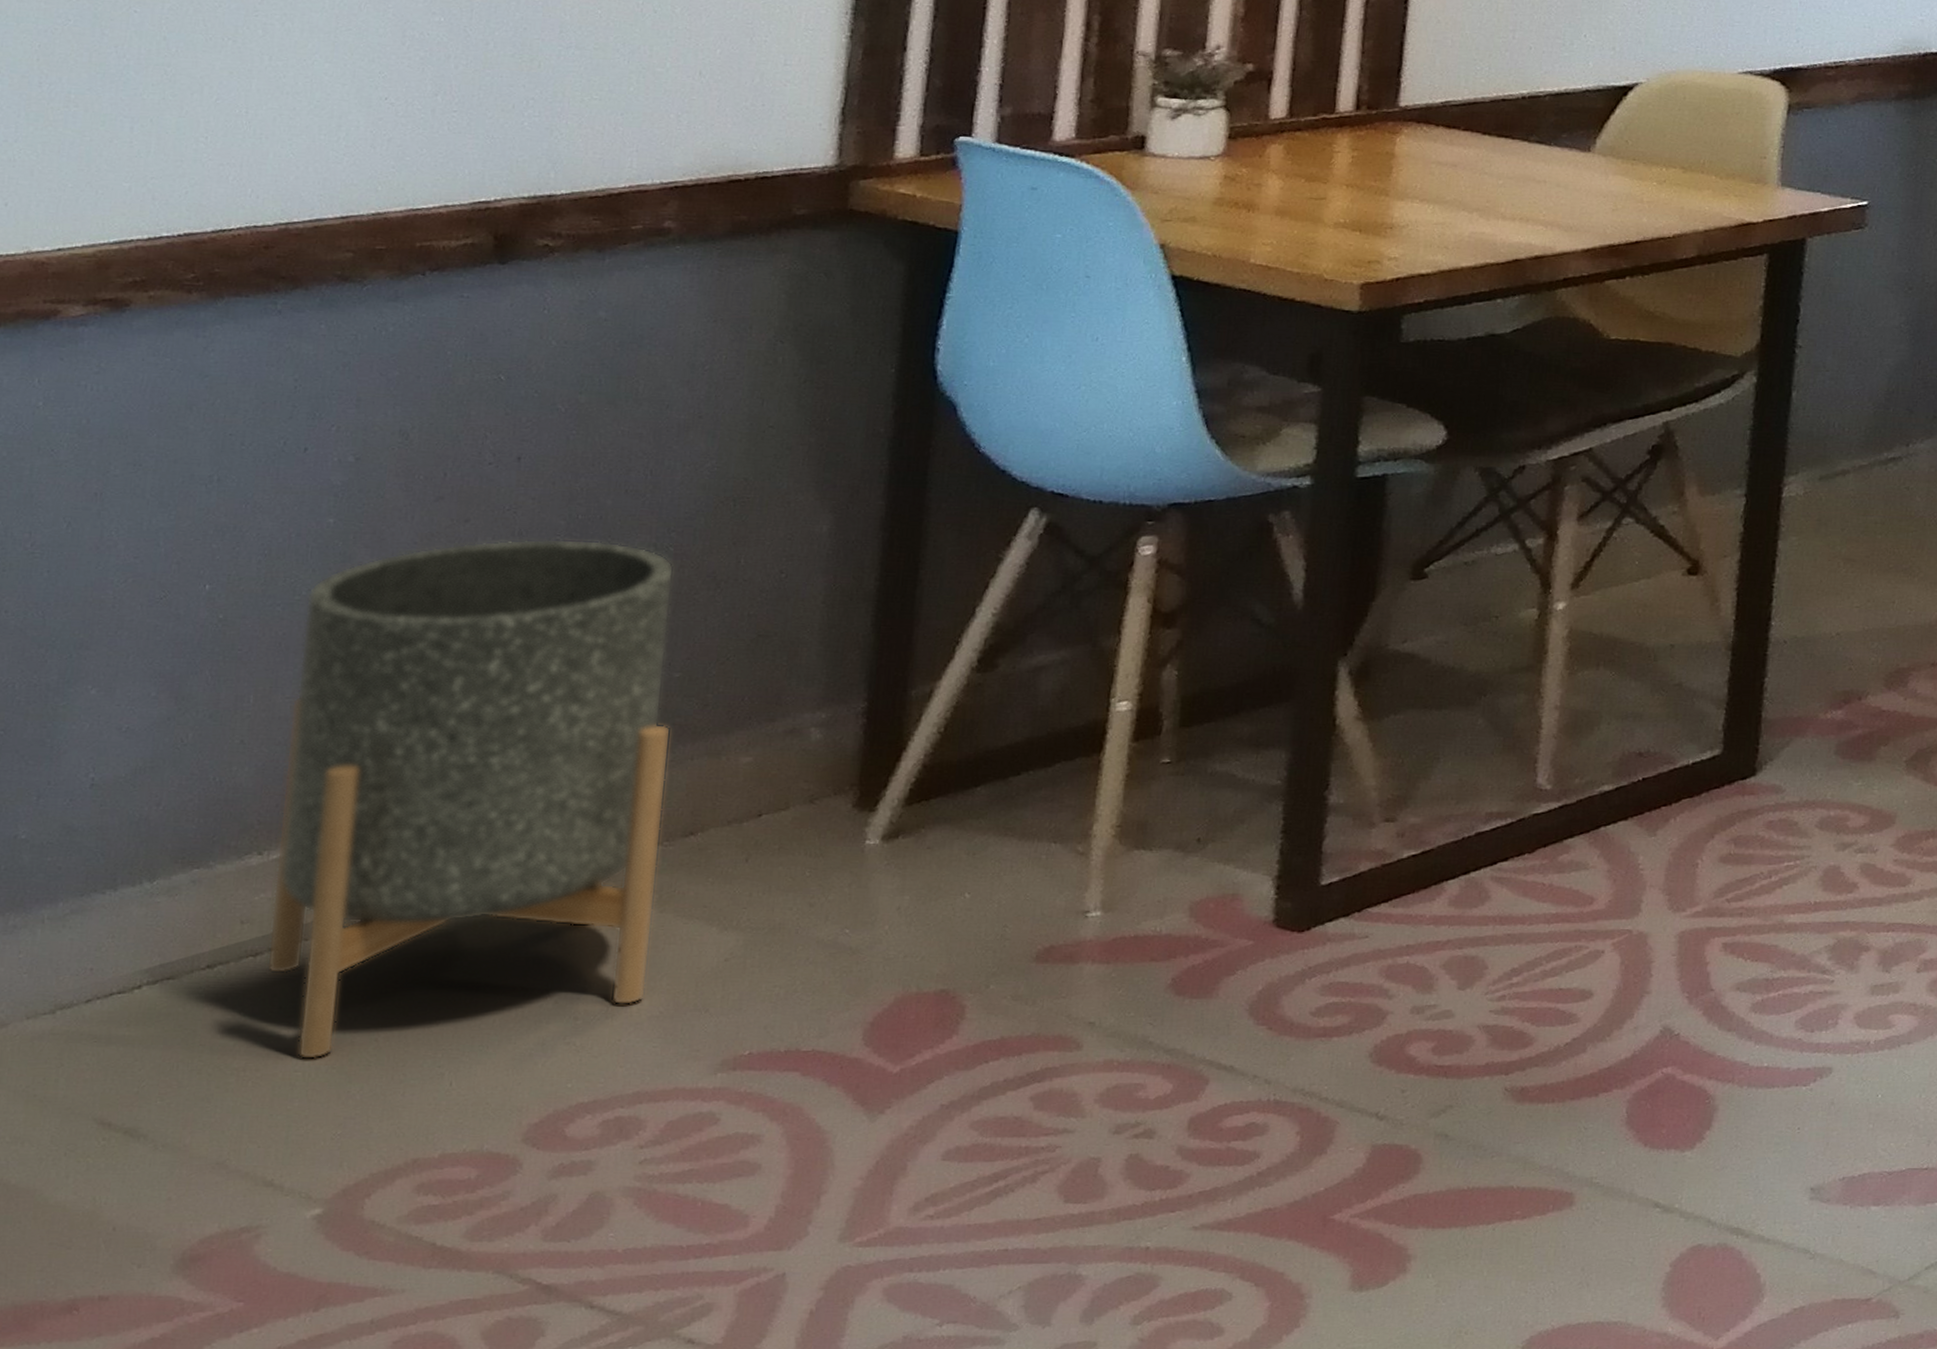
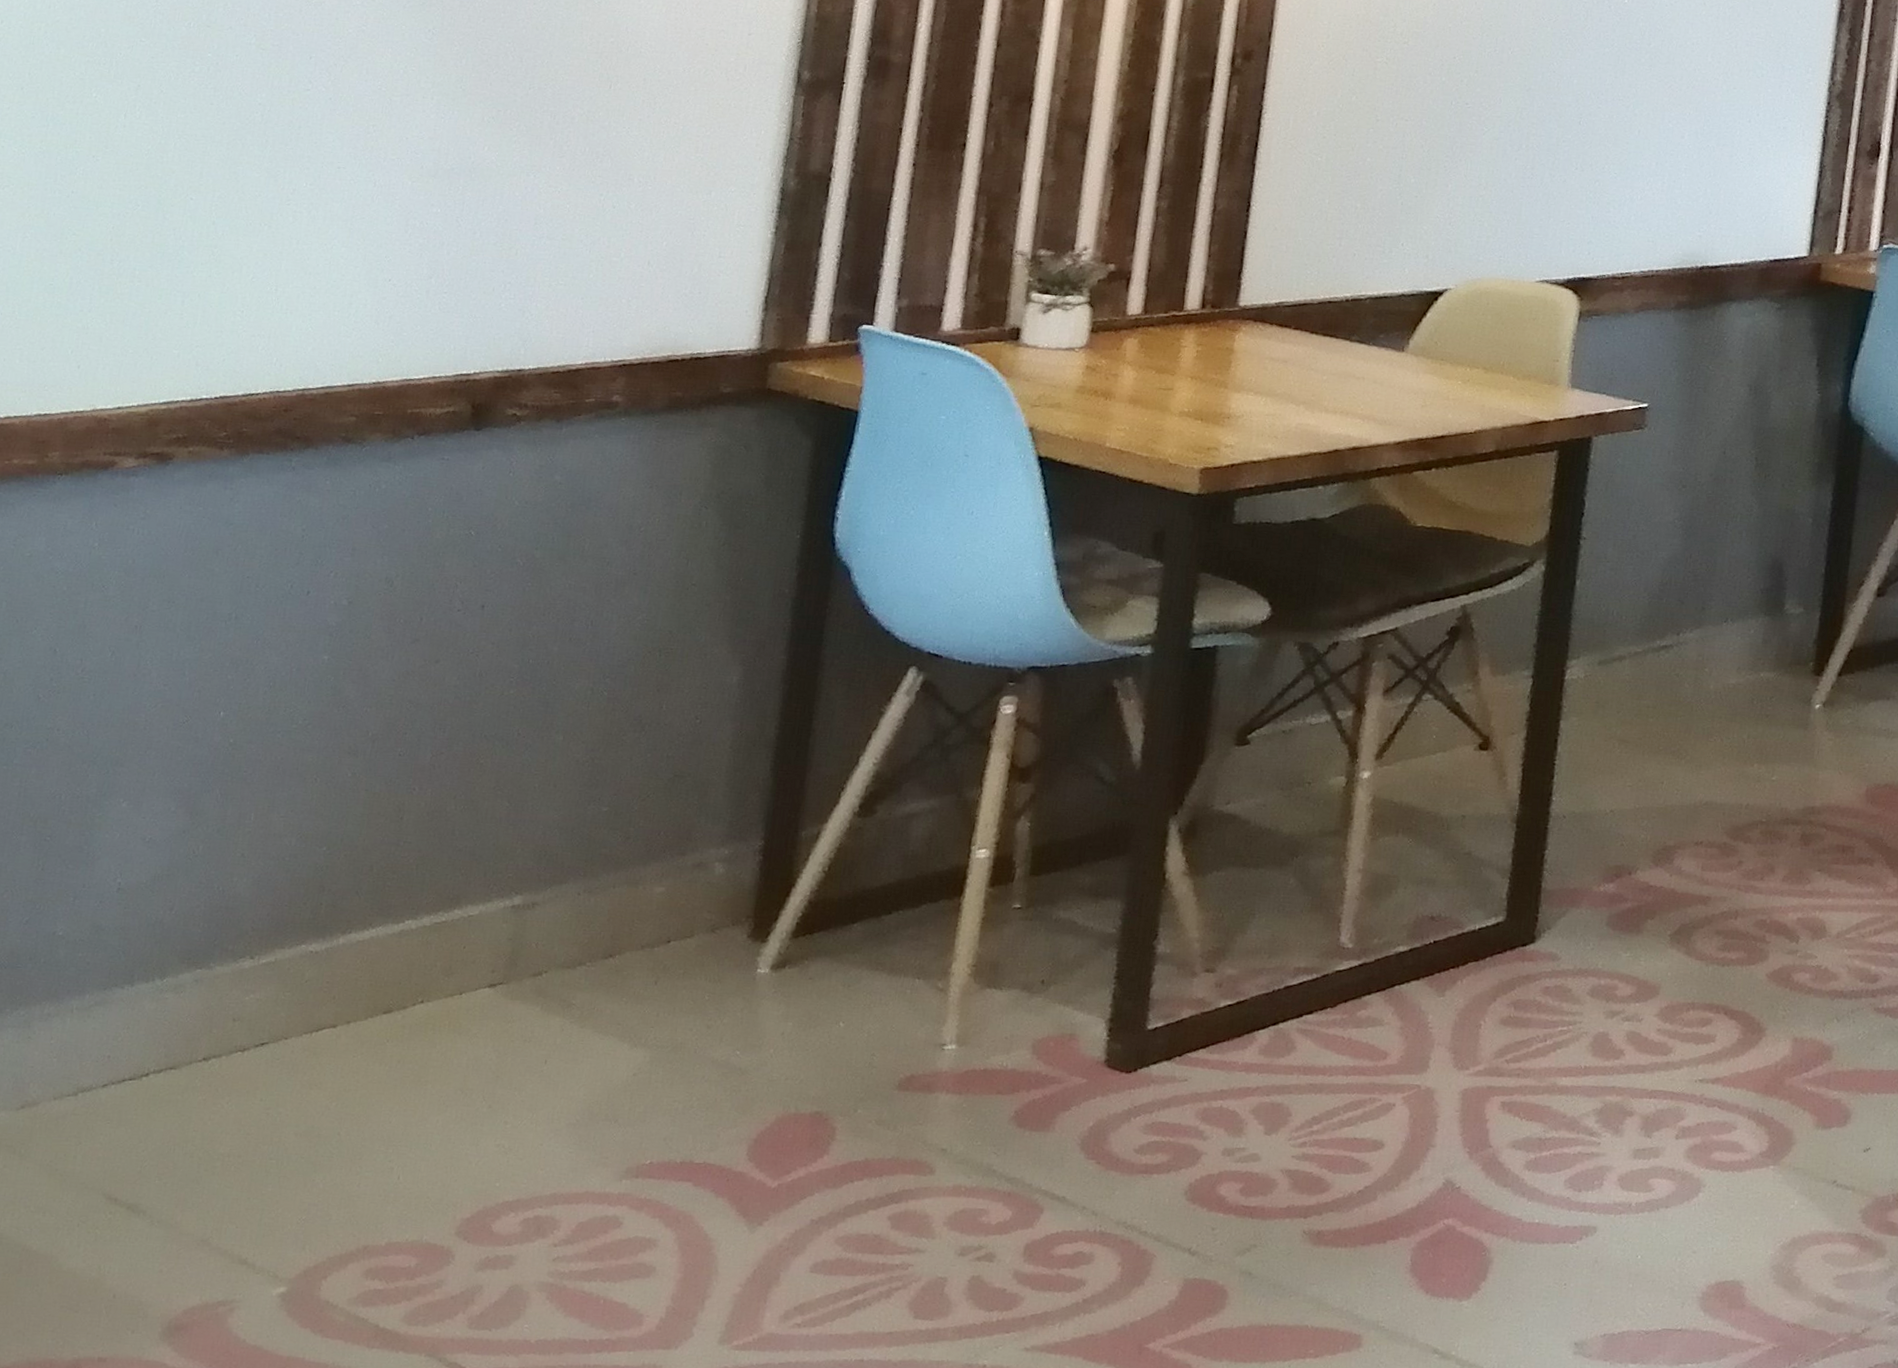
planter: present [266,538,675,1060] -> none [251,679,607,1150]

